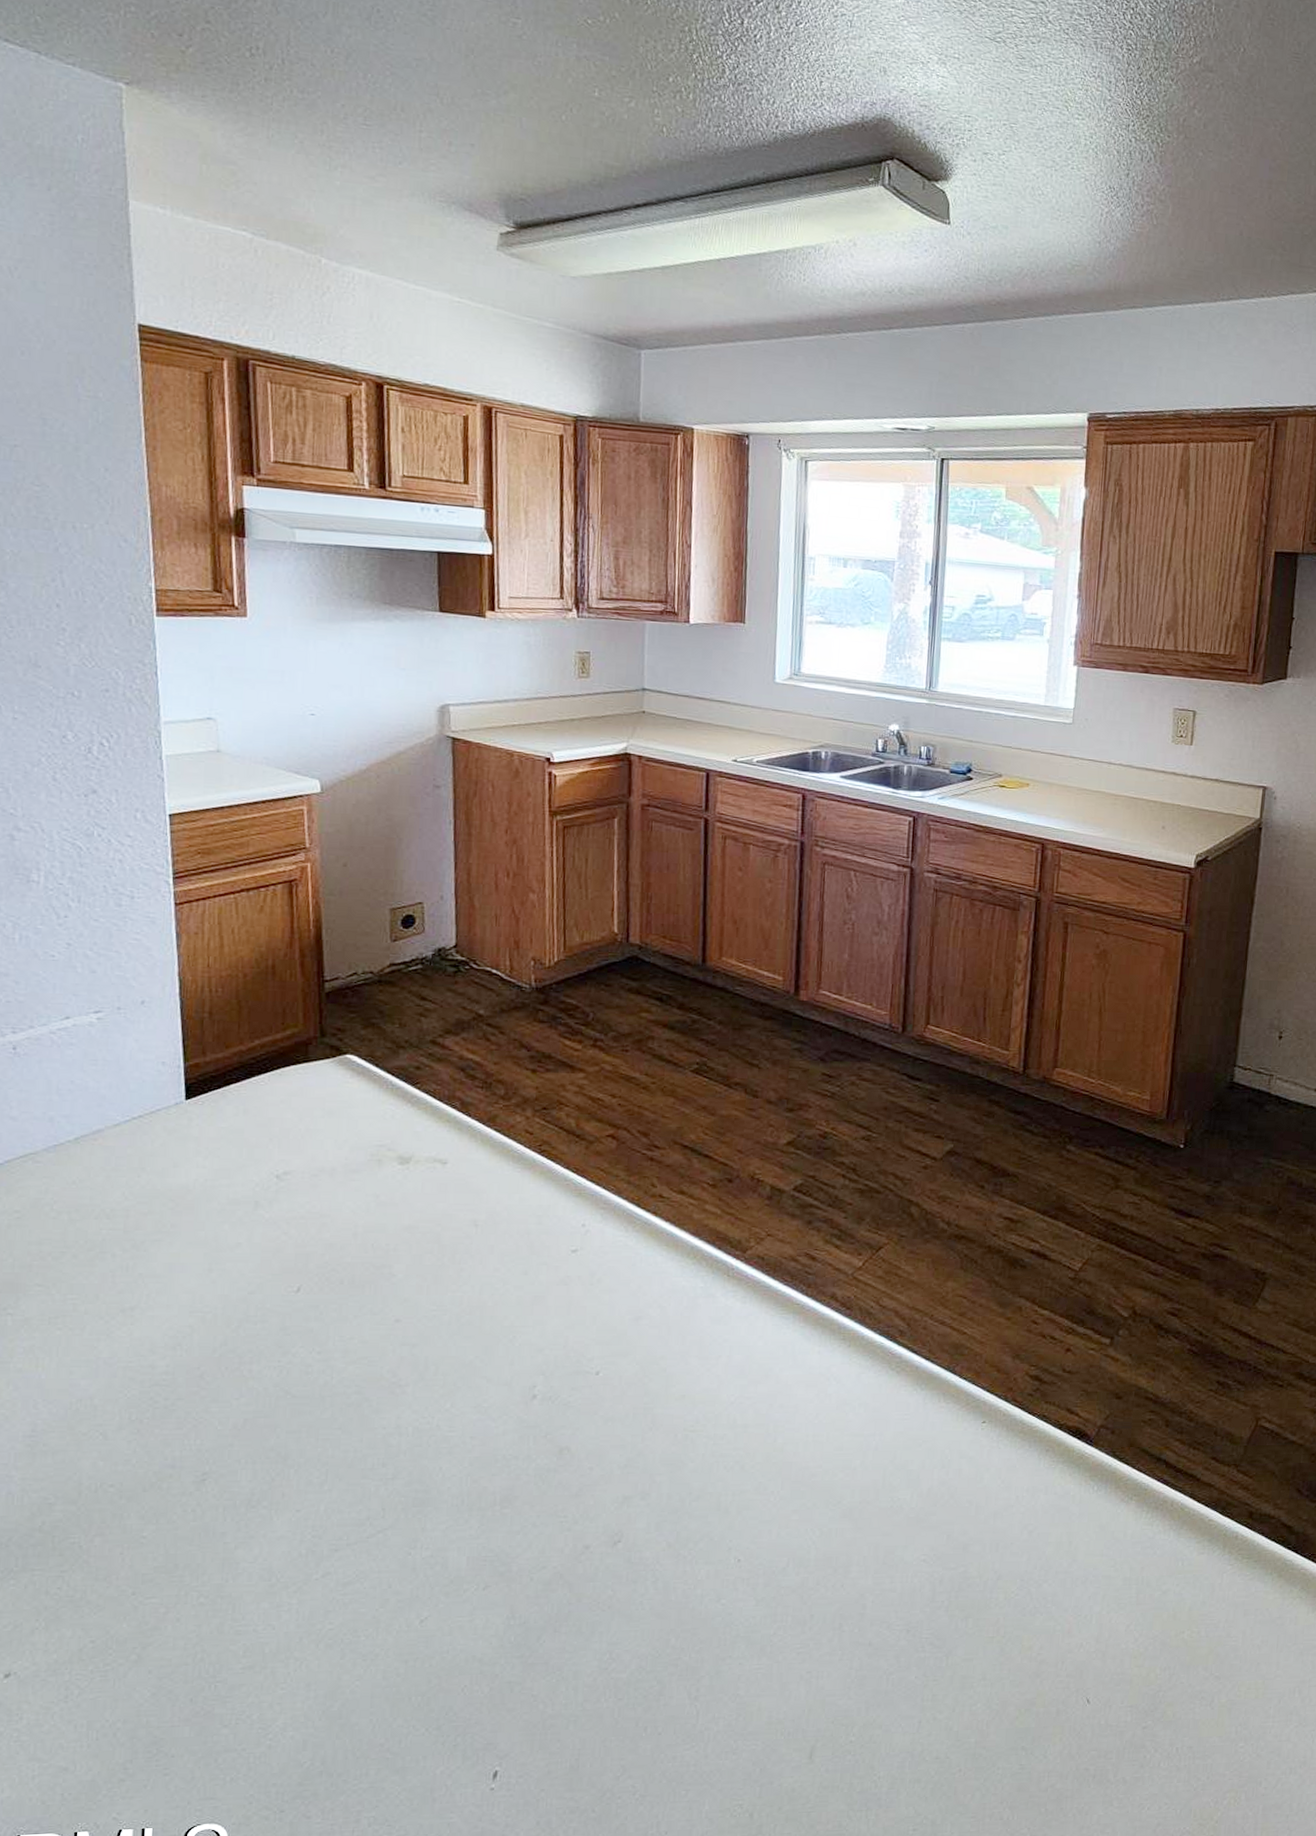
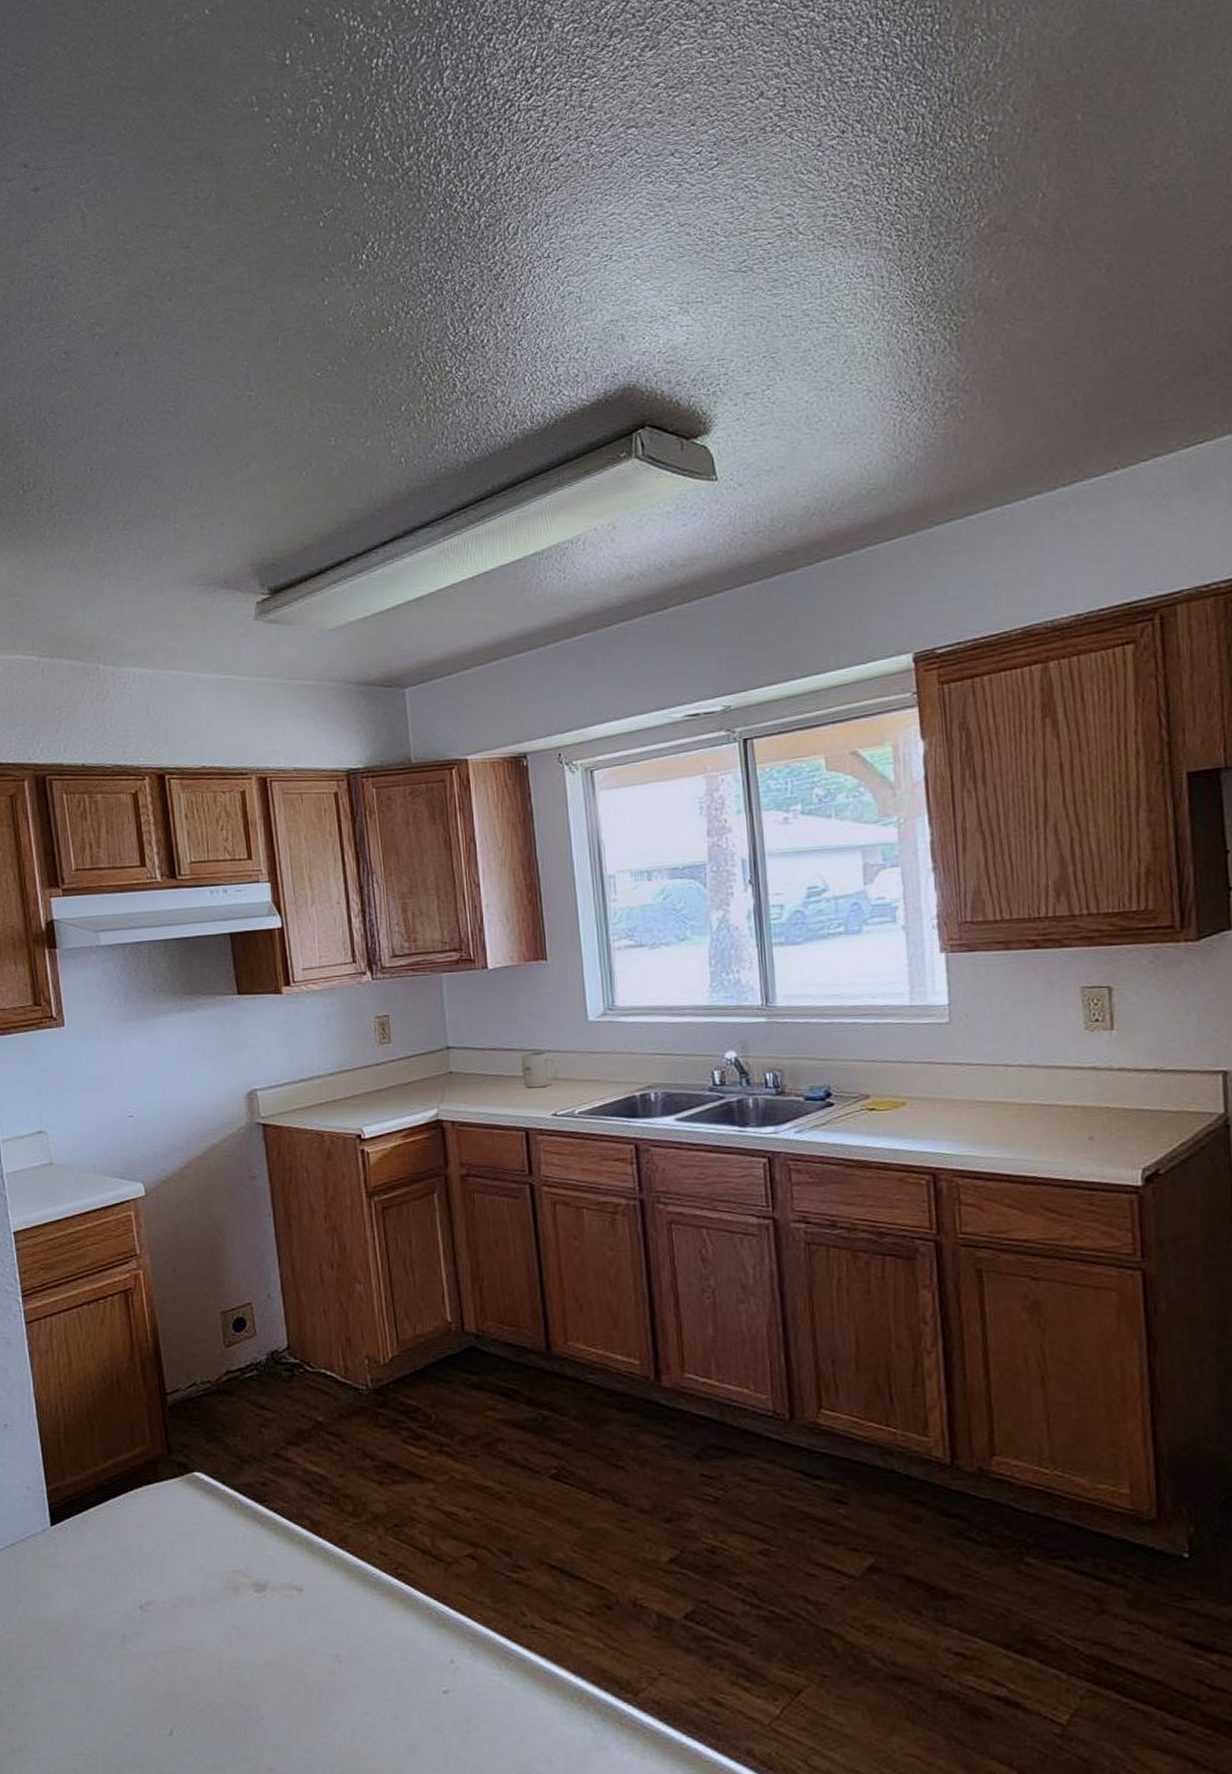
mug: none [709,702,744,736] -> present [521,1050,559,1089]

